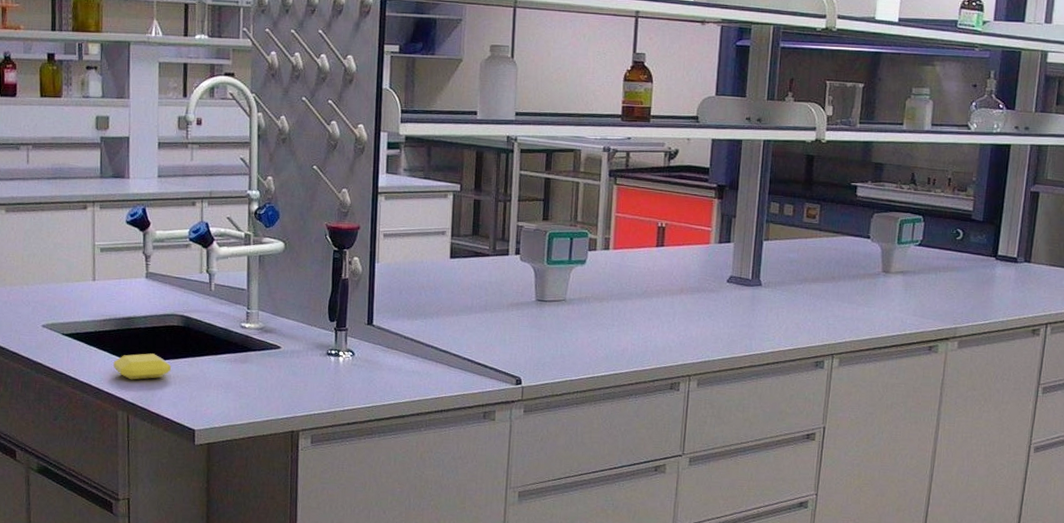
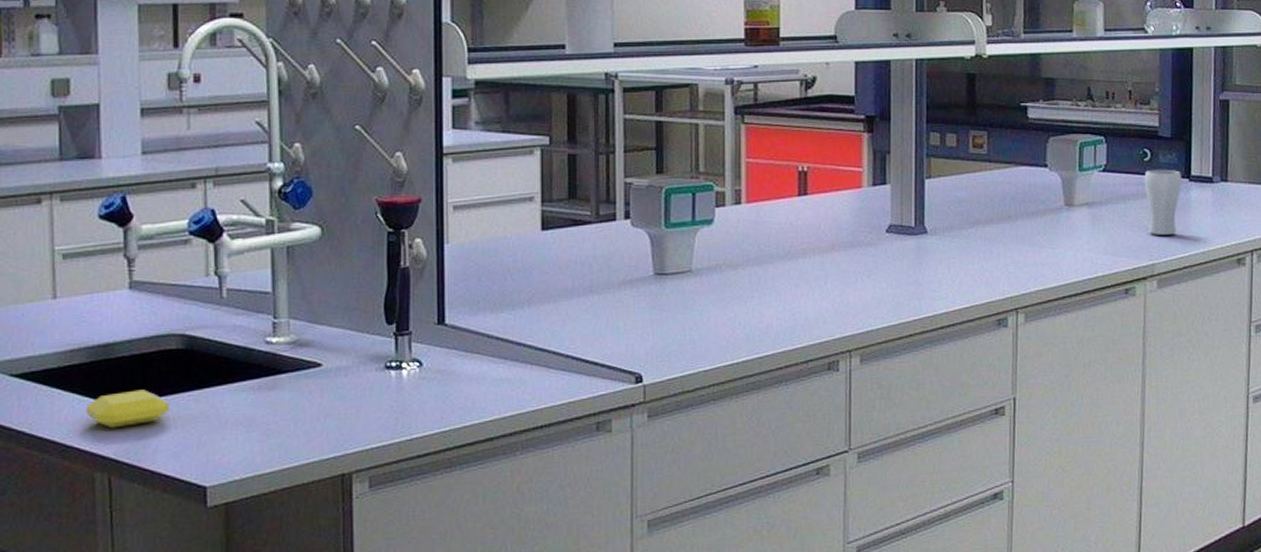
drinking glass: none [954,247,989,304] -> present [1144,169,1181,235]

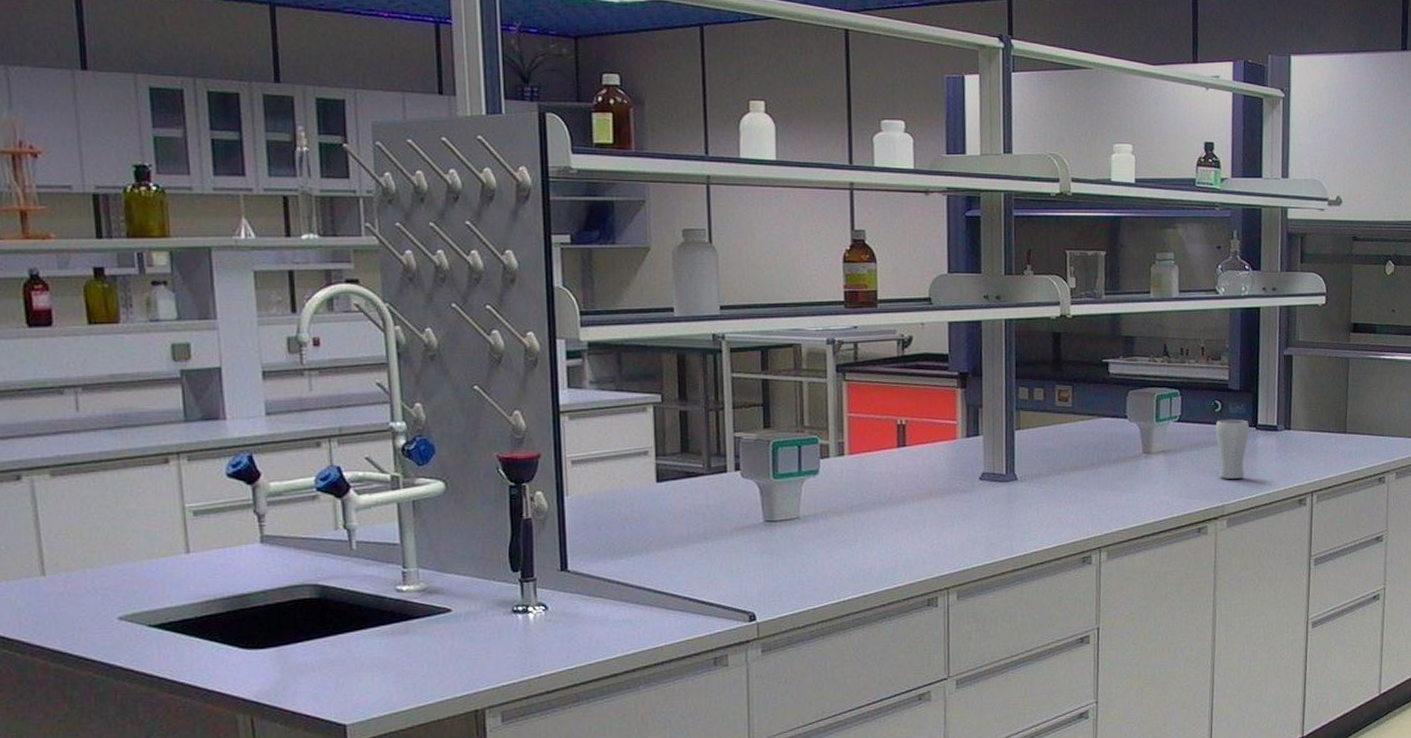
soap bar: present [86,389,170,429] -> none [225,636,307,673]

